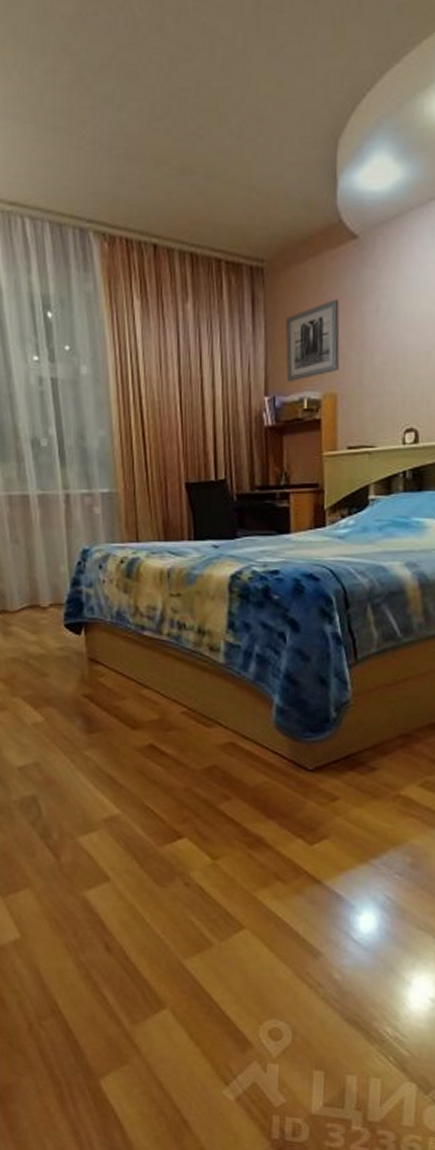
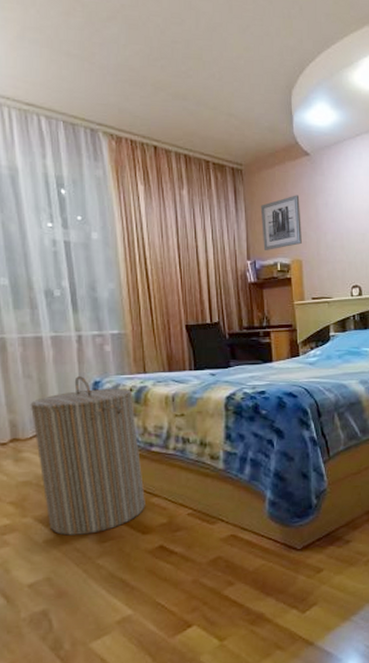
laundry hamper: none [17,543,135,722] -> present [30,376,145,536]

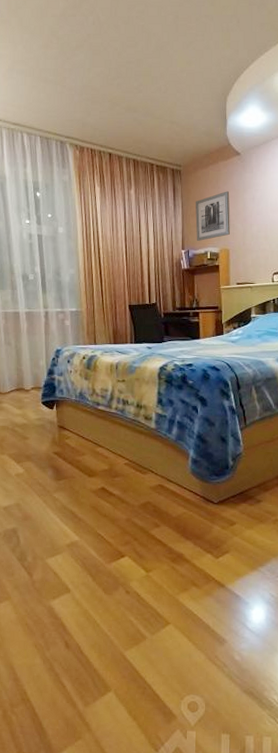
laundry hamper: present [30,376,145,536] -> none [9,345,92,472]

